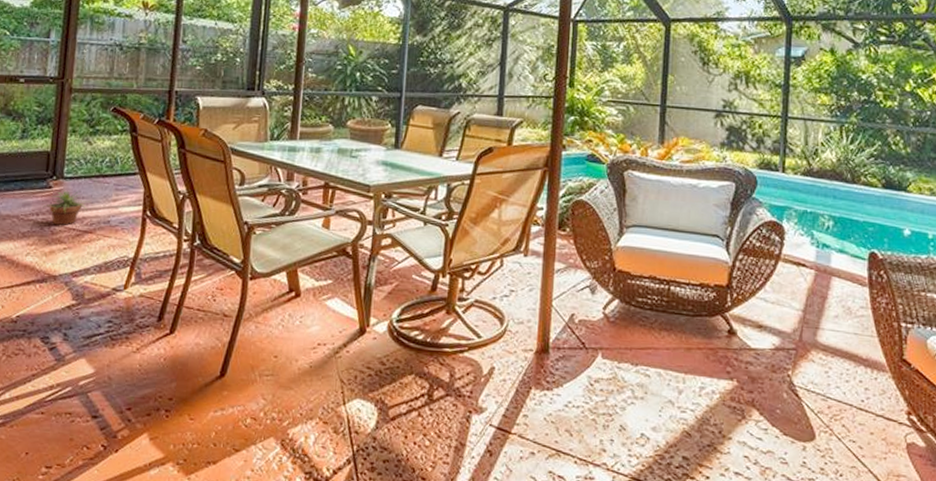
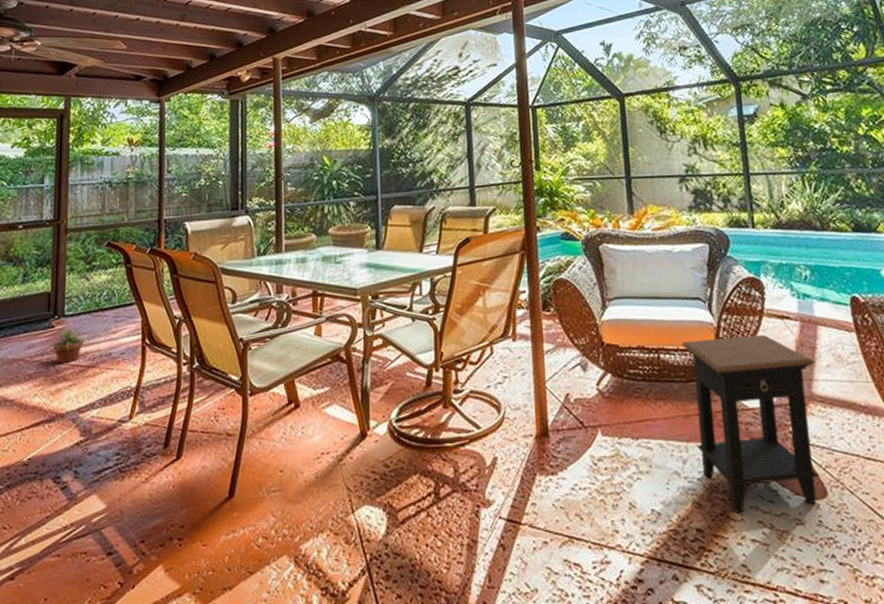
side table: none [694,276,824,447] -> present [682,335,819,513]

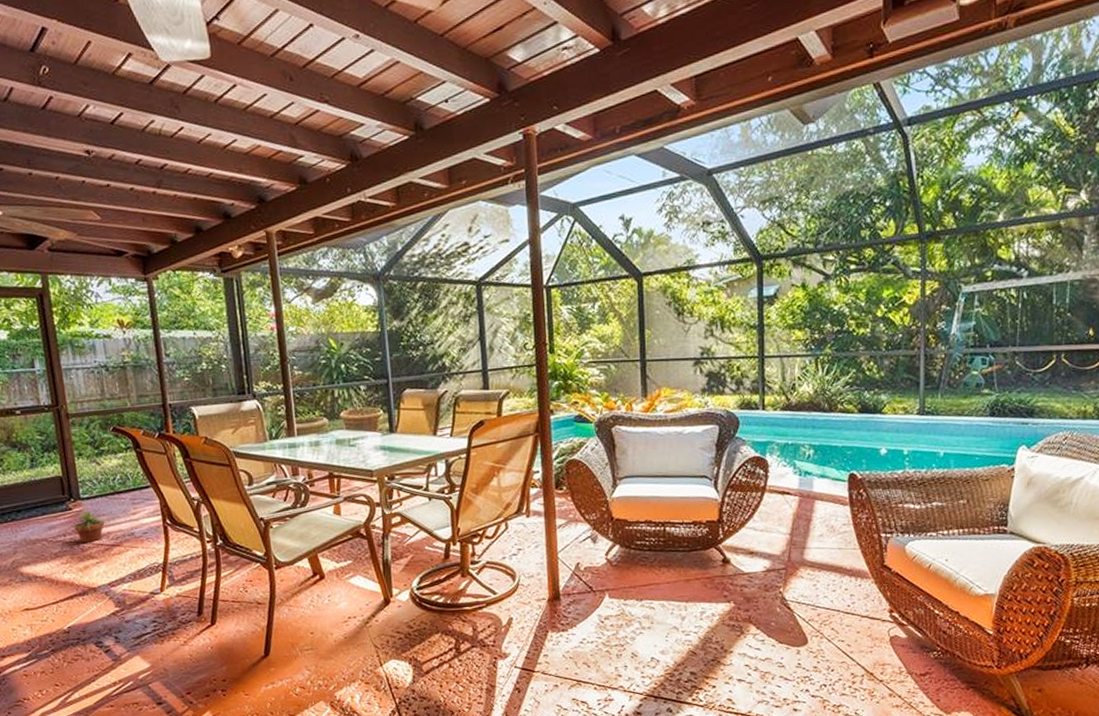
side table: present [682,335,819,513] -> none [687,509,809,659]

